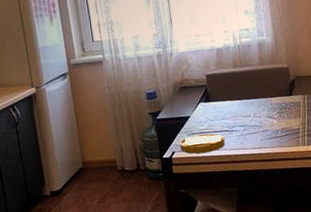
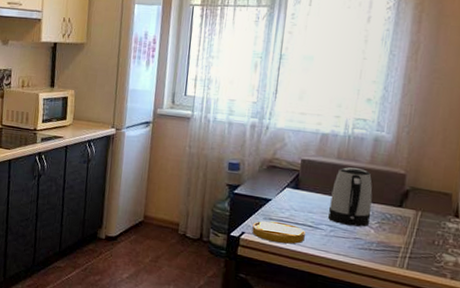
kettle: none [236,71,272,123] -> present [327,167,373,227]

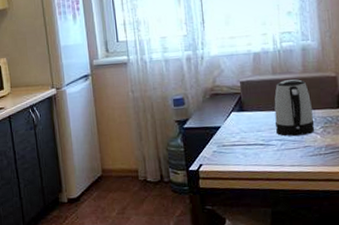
banana: present [252,220,305,244] -> none [208,147,259,168]

